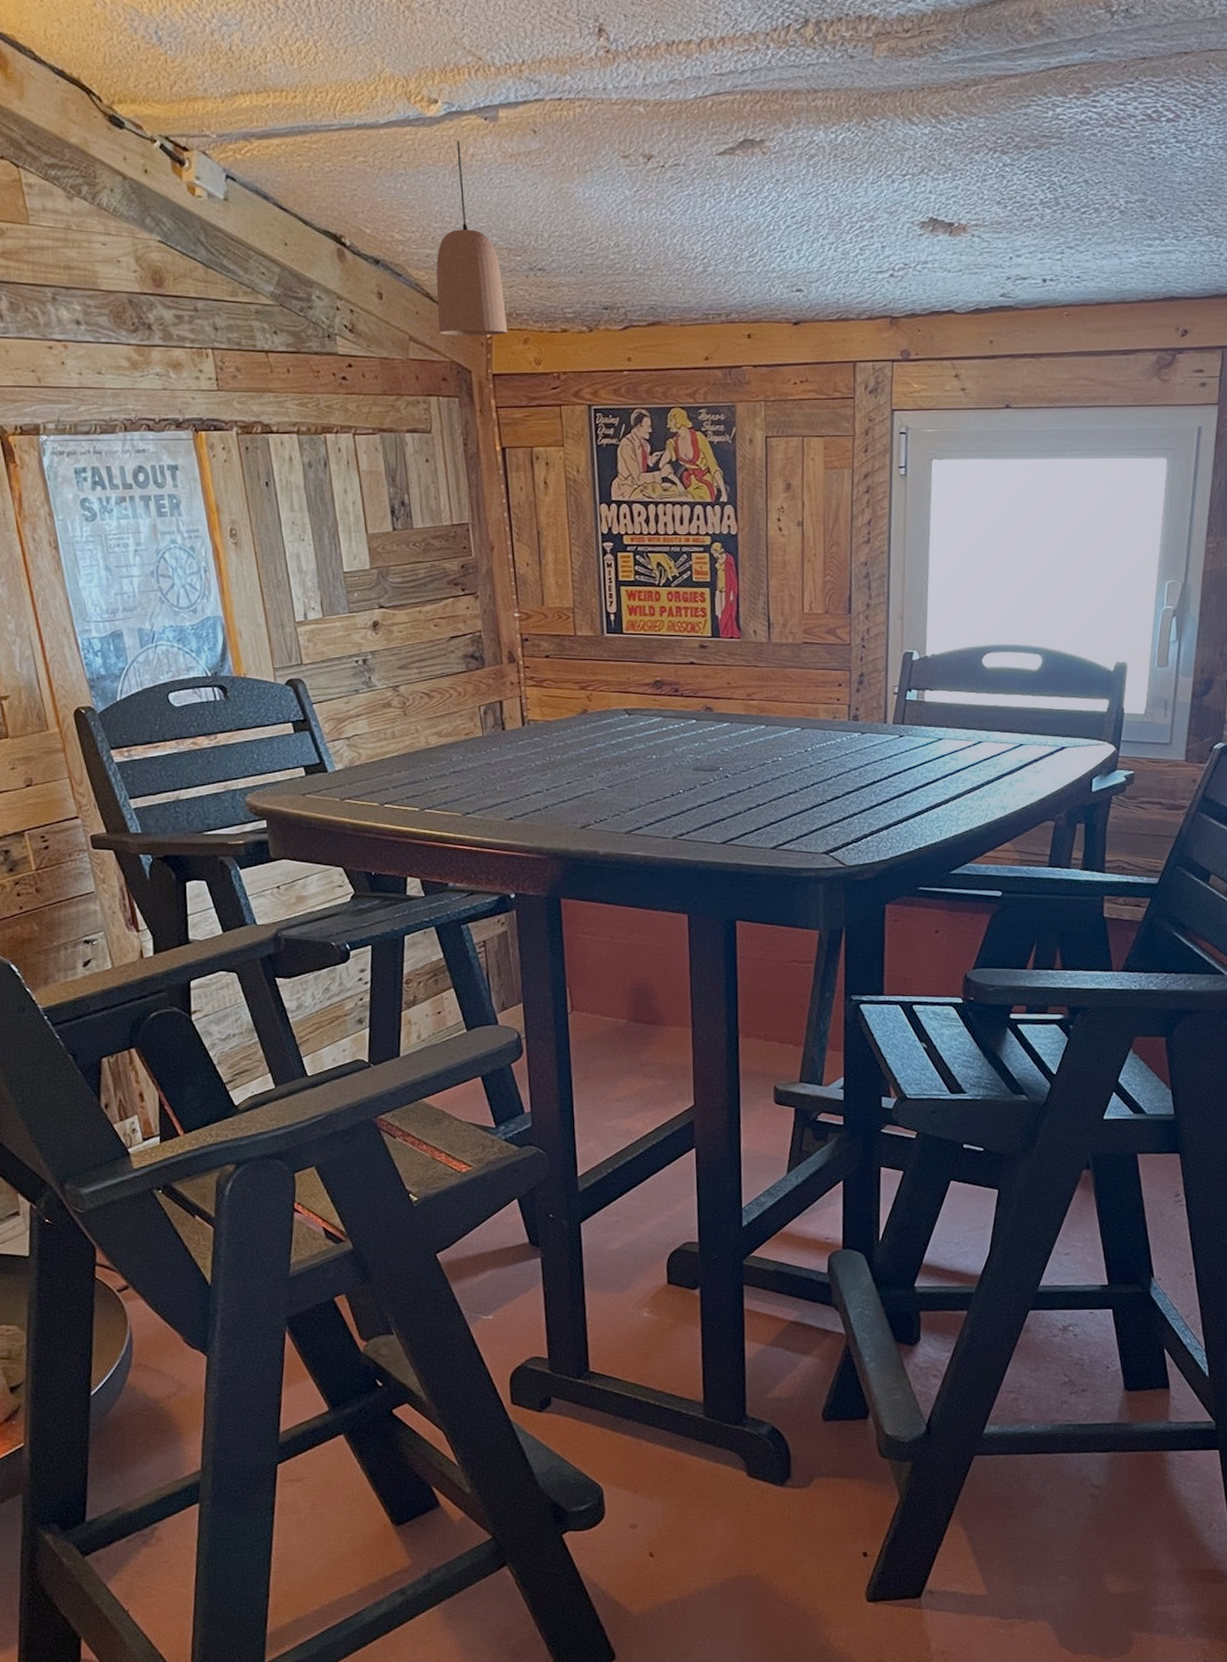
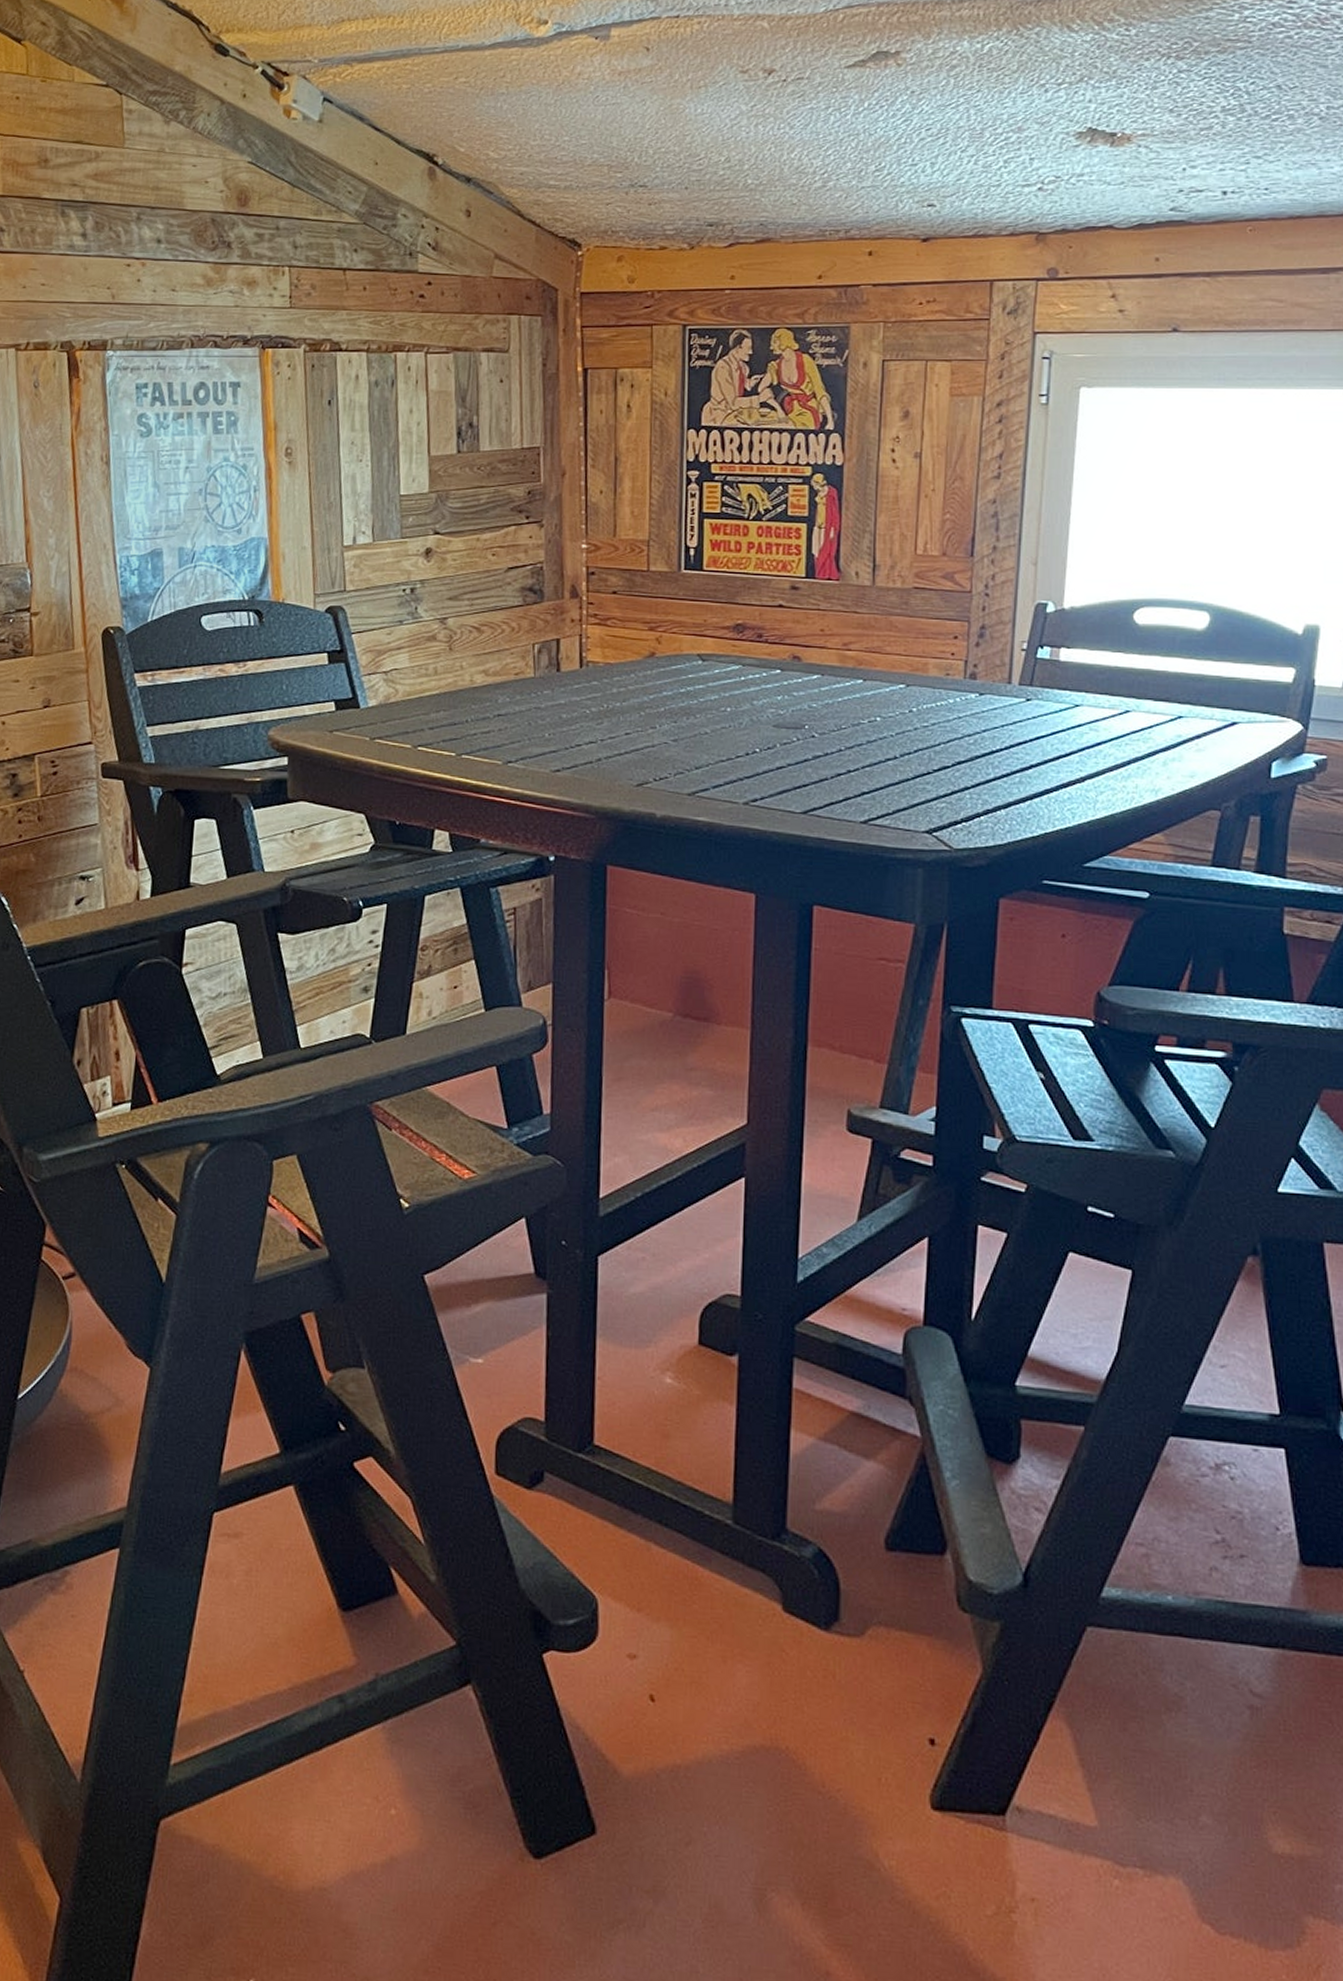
pendant light: present [436,141,508,335] -> none [527,60,601,253]

